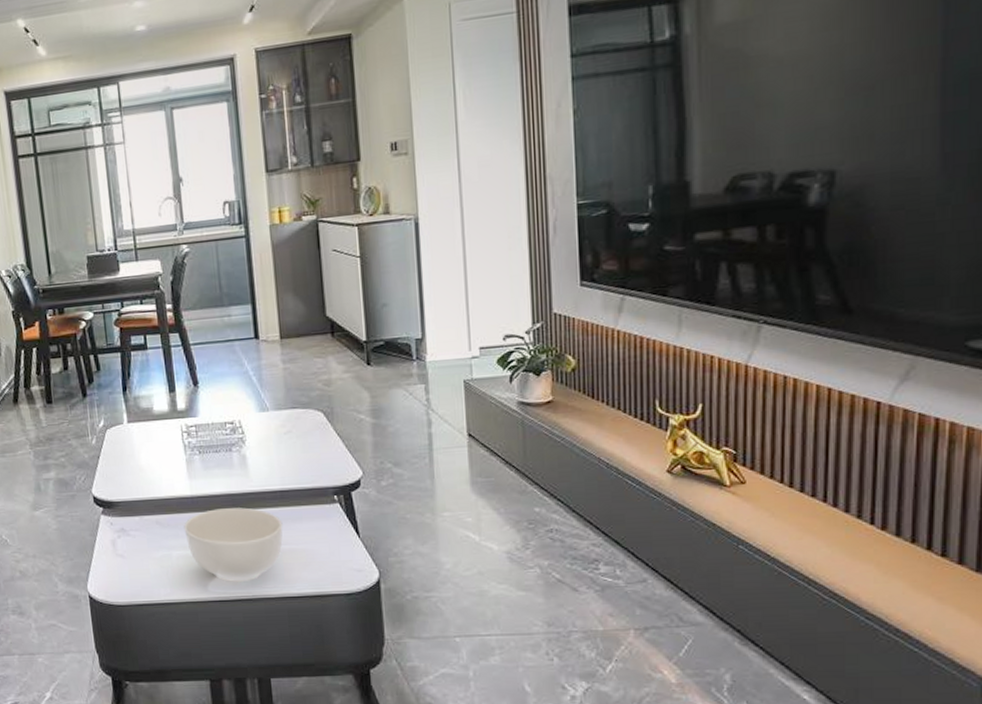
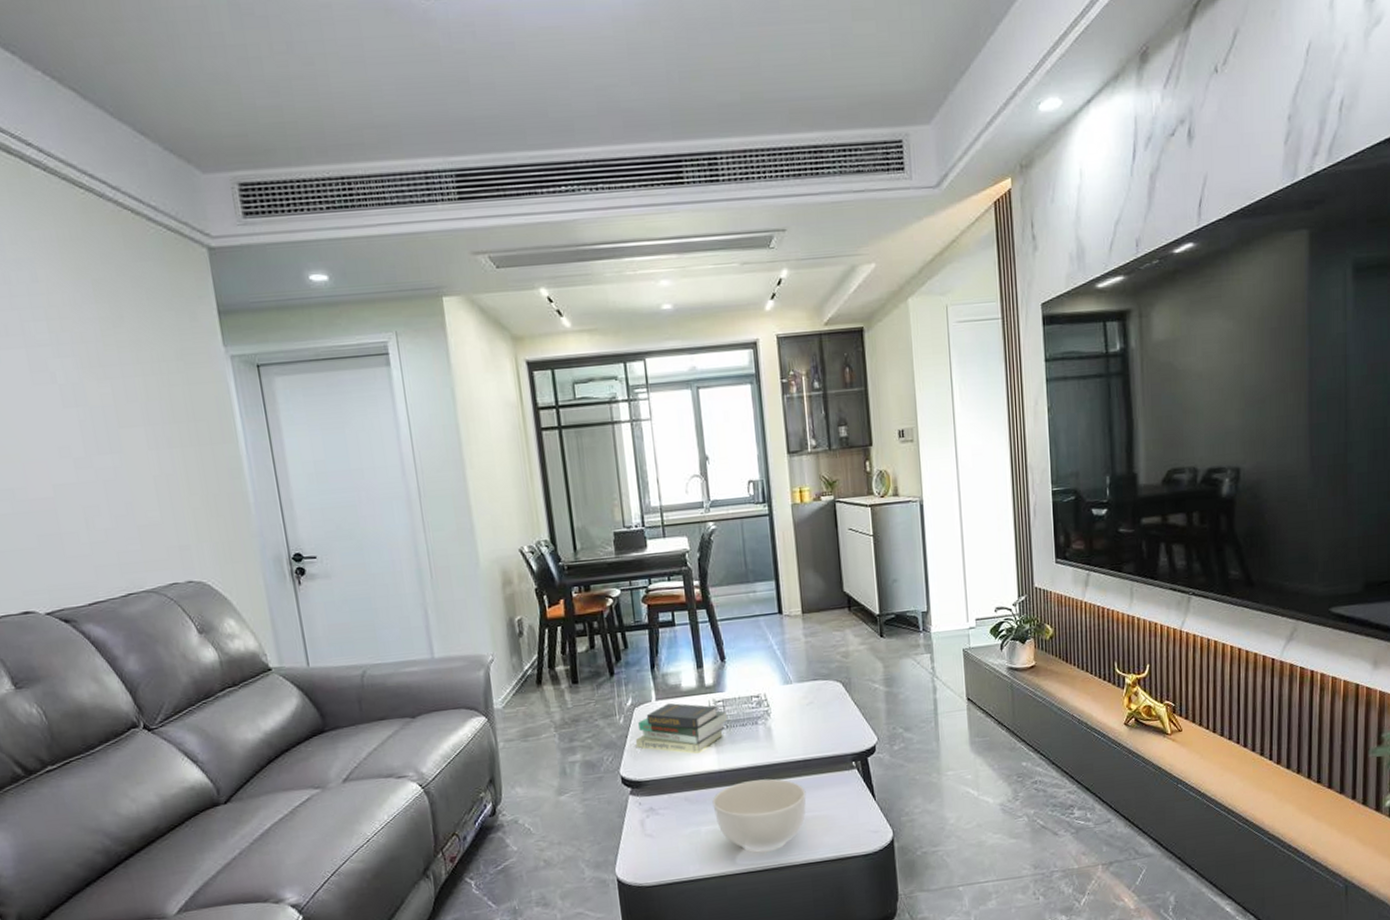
books: none [107,426,200,477] -> present [635,703,727,754]

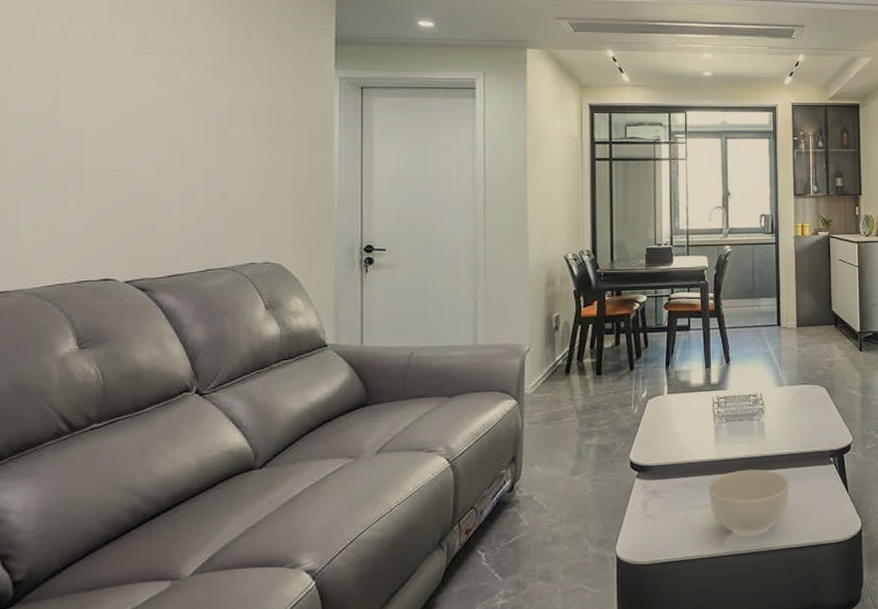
books: present [635,703,727,754] -> none [646,397,727,443]

